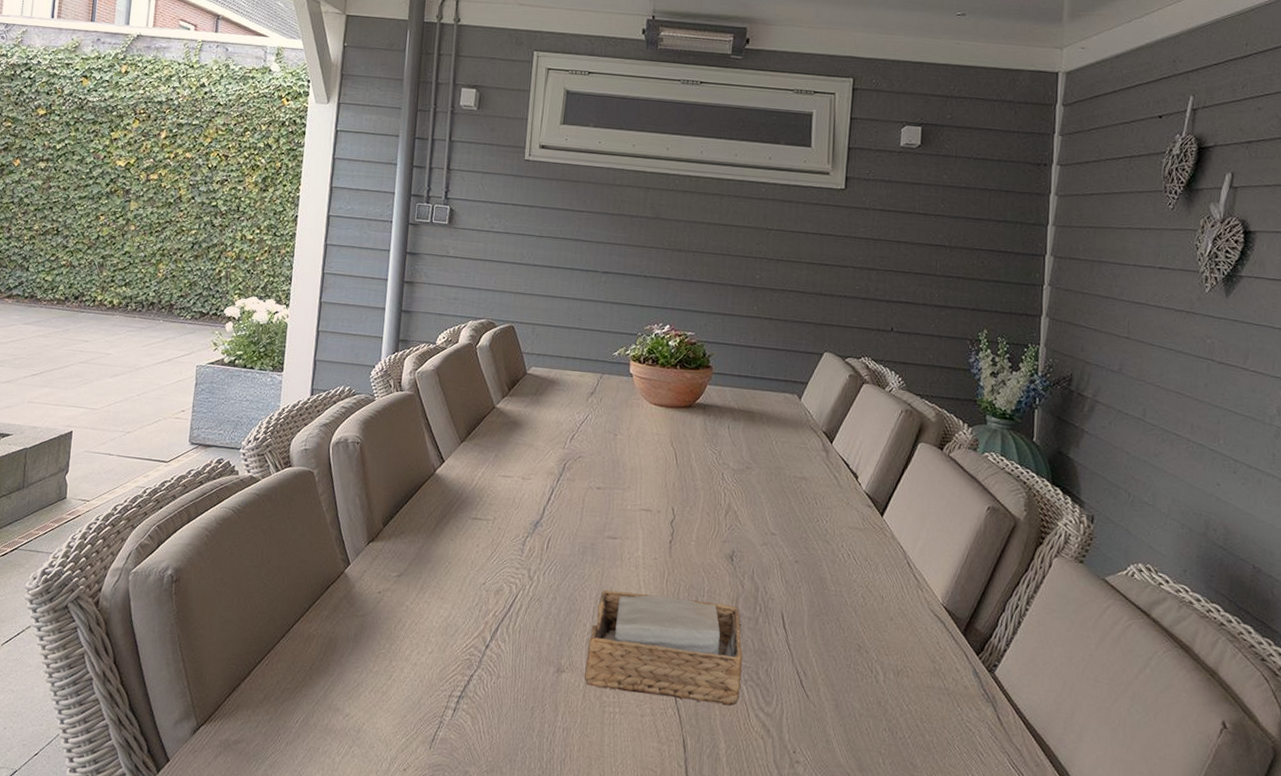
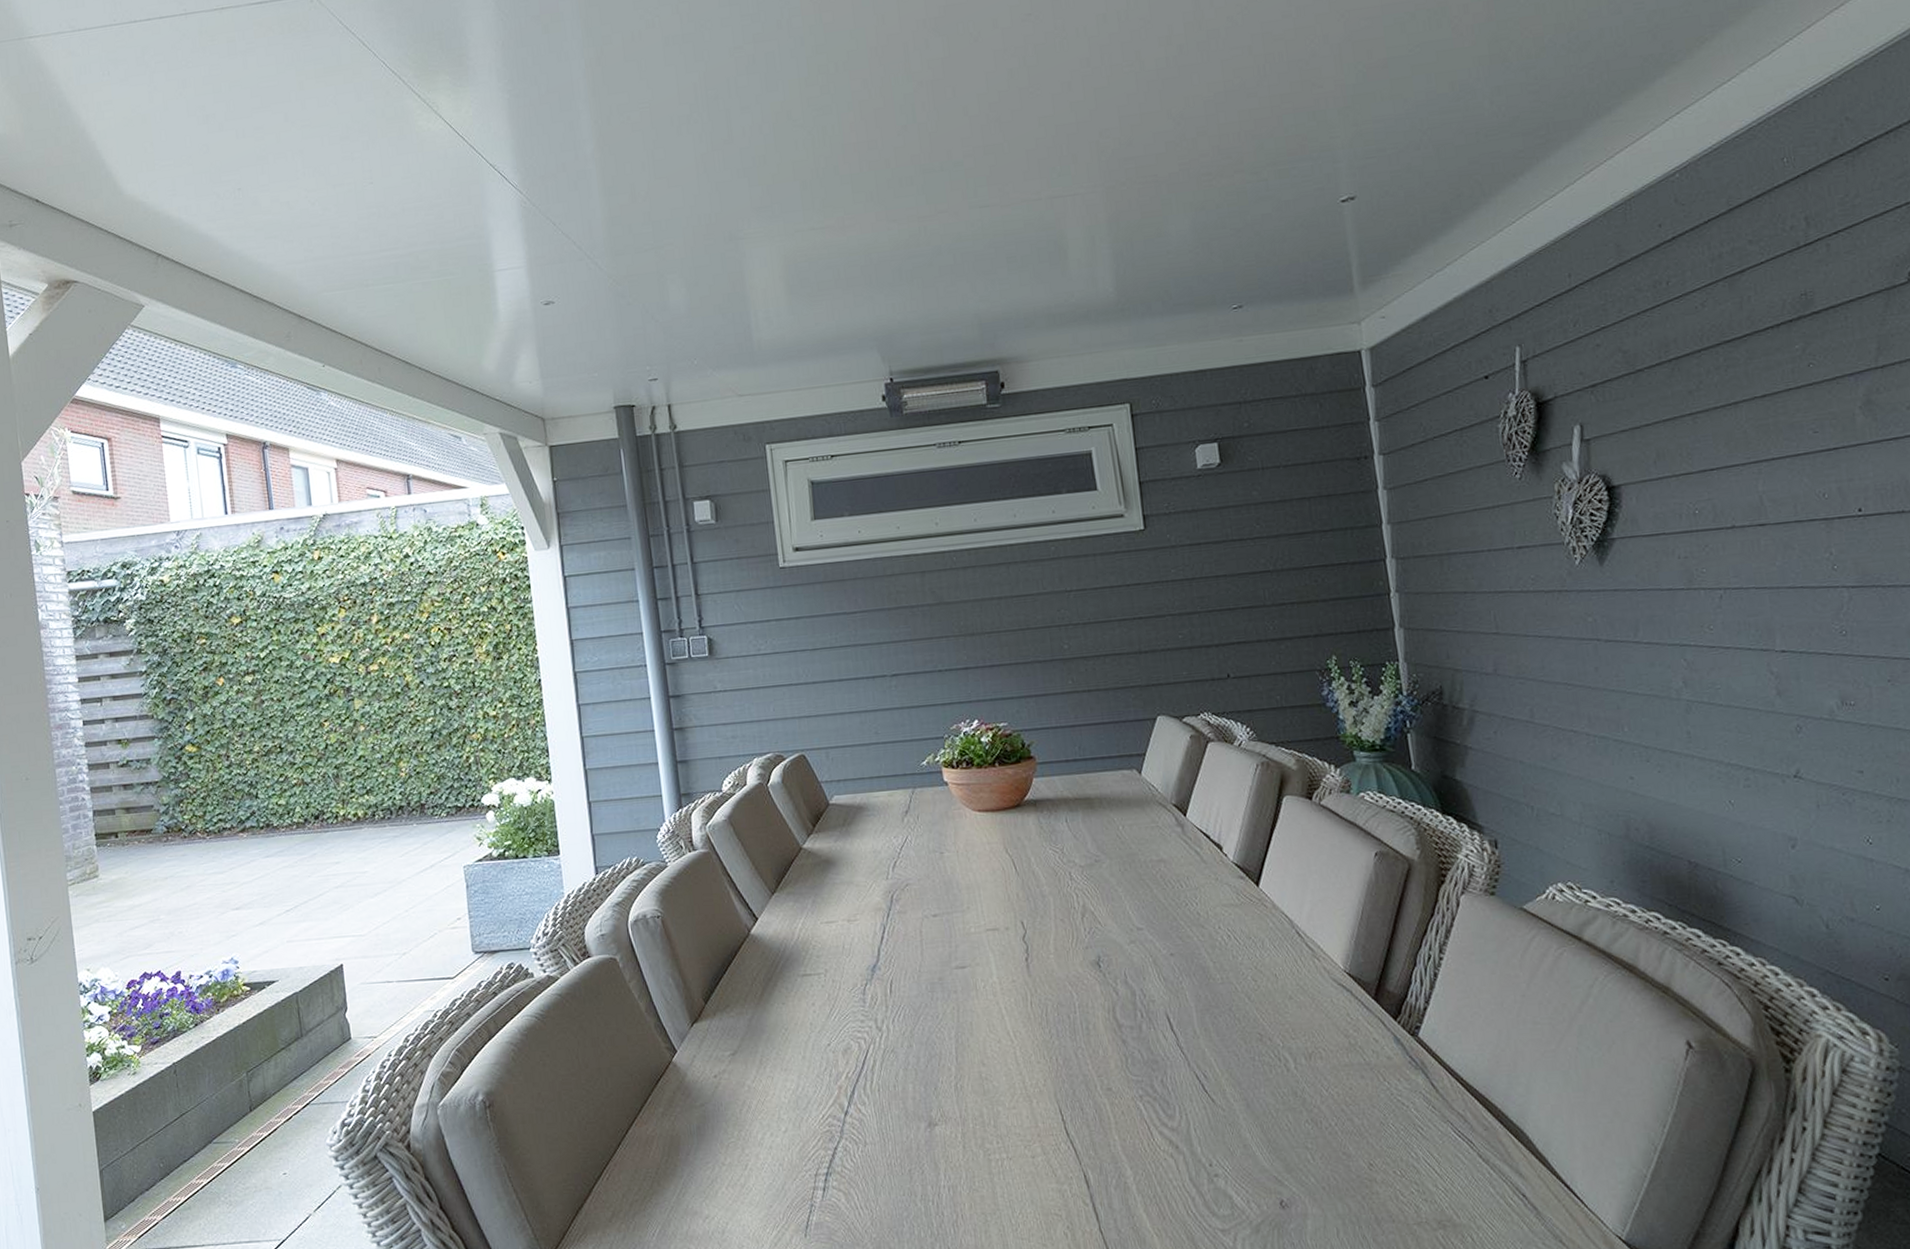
napkin holder: present [584,590,743,706] -> none [957,1017,1138,1135]

